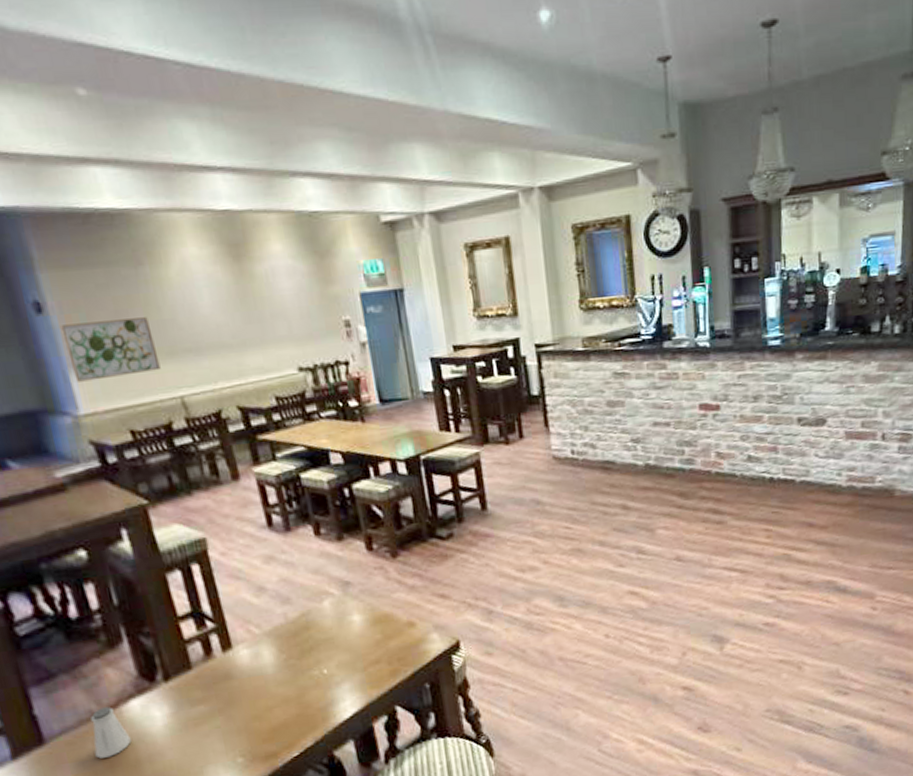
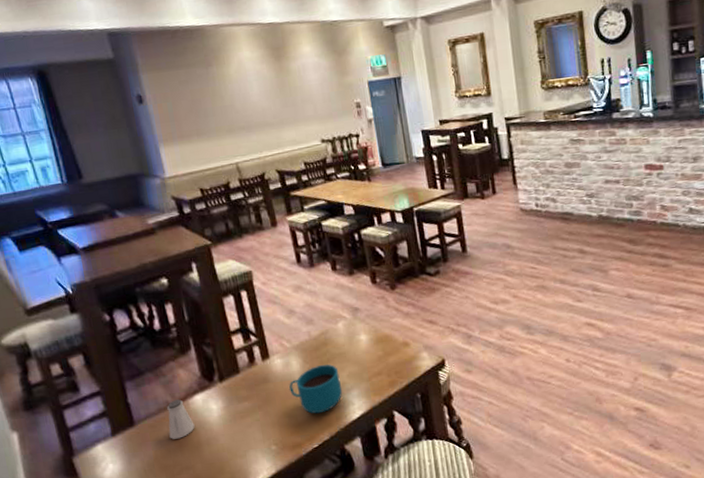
wall art: present [59,317,161,382] -> none [154,104,222,153]
cup: none [259,653,330,715] -> present [289,364,343,414]

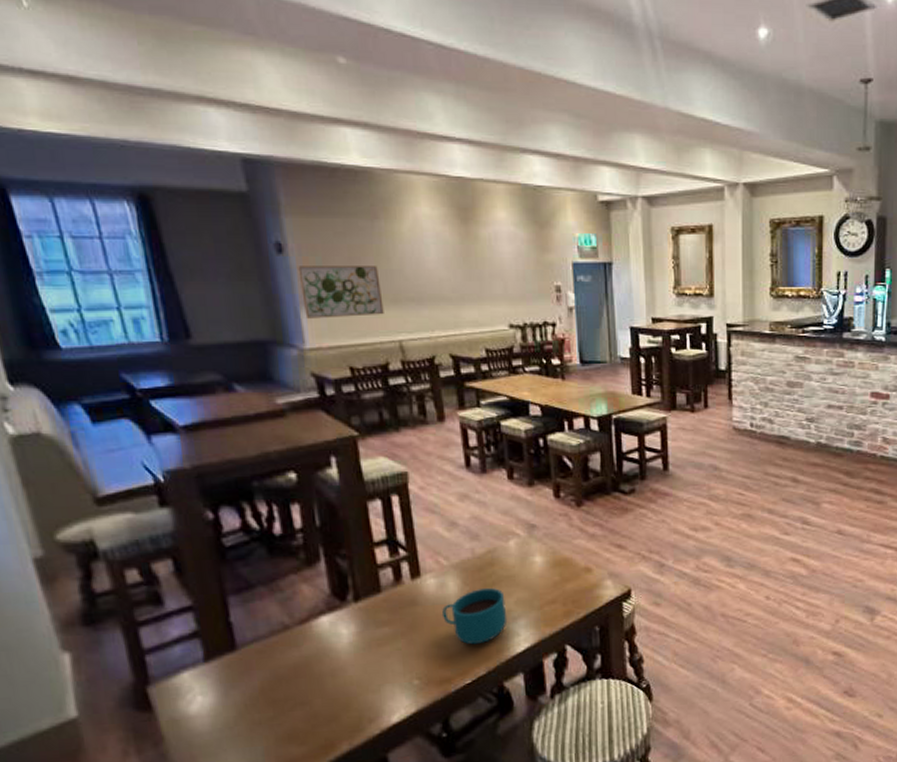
wall art: none [154,104,222,153] -> present [296,266,384,319]
saltshaker: present [167,399,195,439] -> none [282,620,317,668]

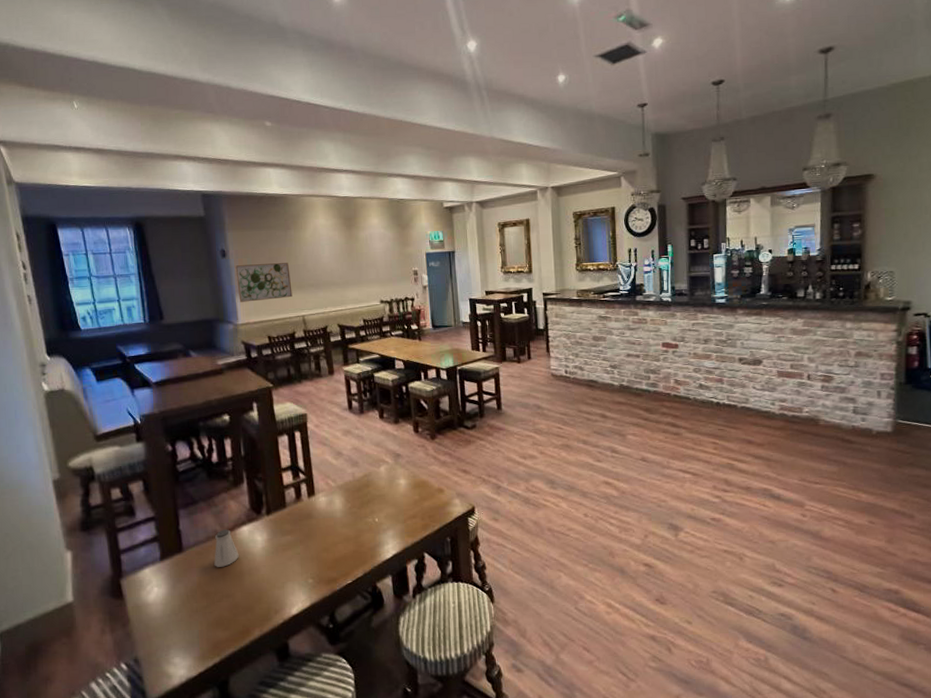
saltshaker: none [282,620,317,668] -> present [214,529,239,567]
cup: present [441,587,508,645] -> none [330,504,379,551]

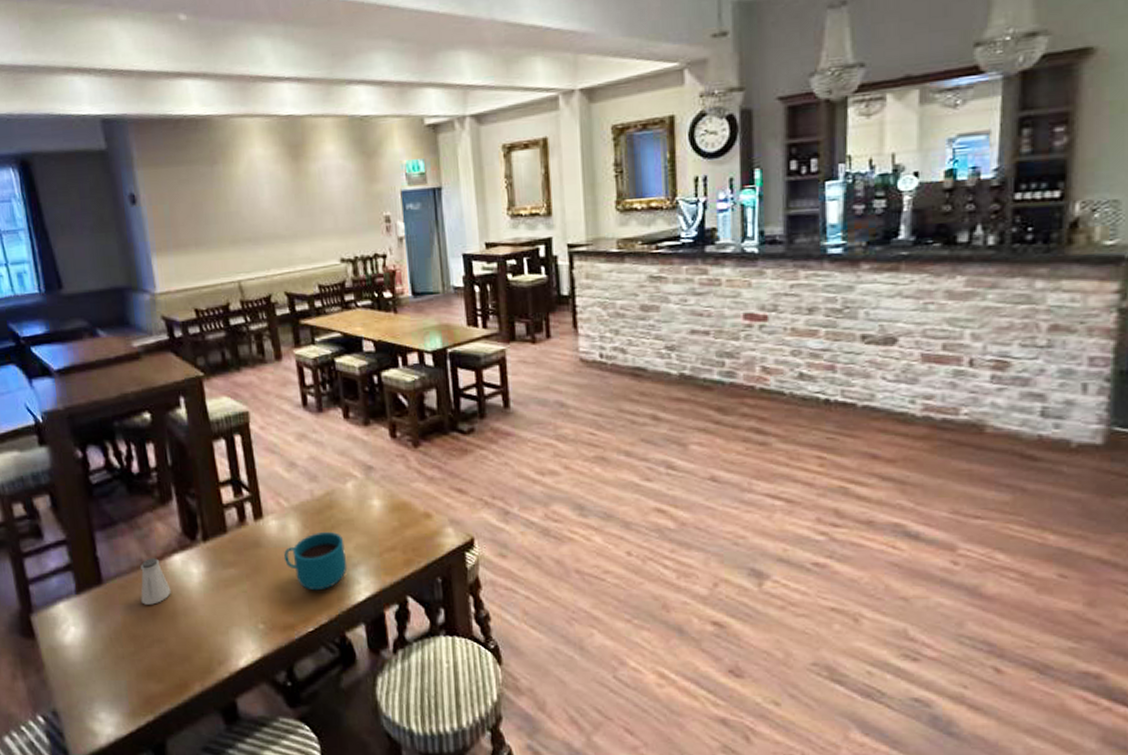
wall art: present [234,263,292,302] -> none [147,209,224,264]
cup: none [330,504,379,551] -> present [283,531,347,591]

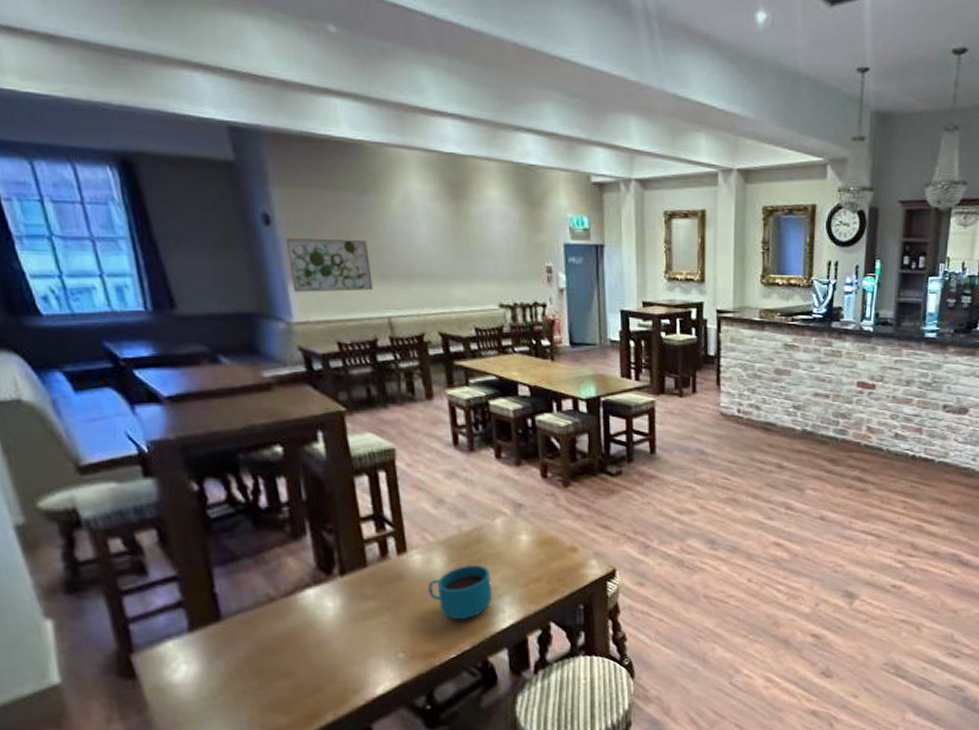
saltshaker: present [140,558,171,605] -> none [267,593,302,640]
wall art: none [147,209,224,264] -> present [284,238,373,293]

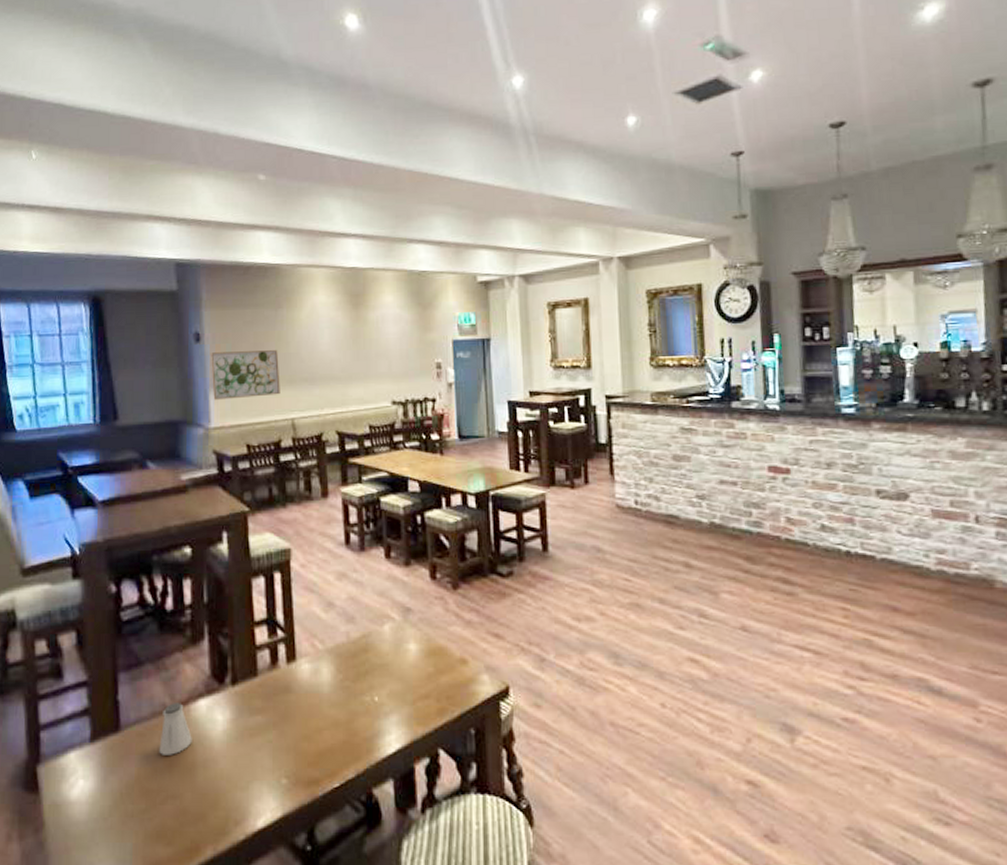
saltshaker: none [267,593,302,640] -> present [159,703,192,755]
cup: present [427,564,493,620] -> none [313,676,379,742]

